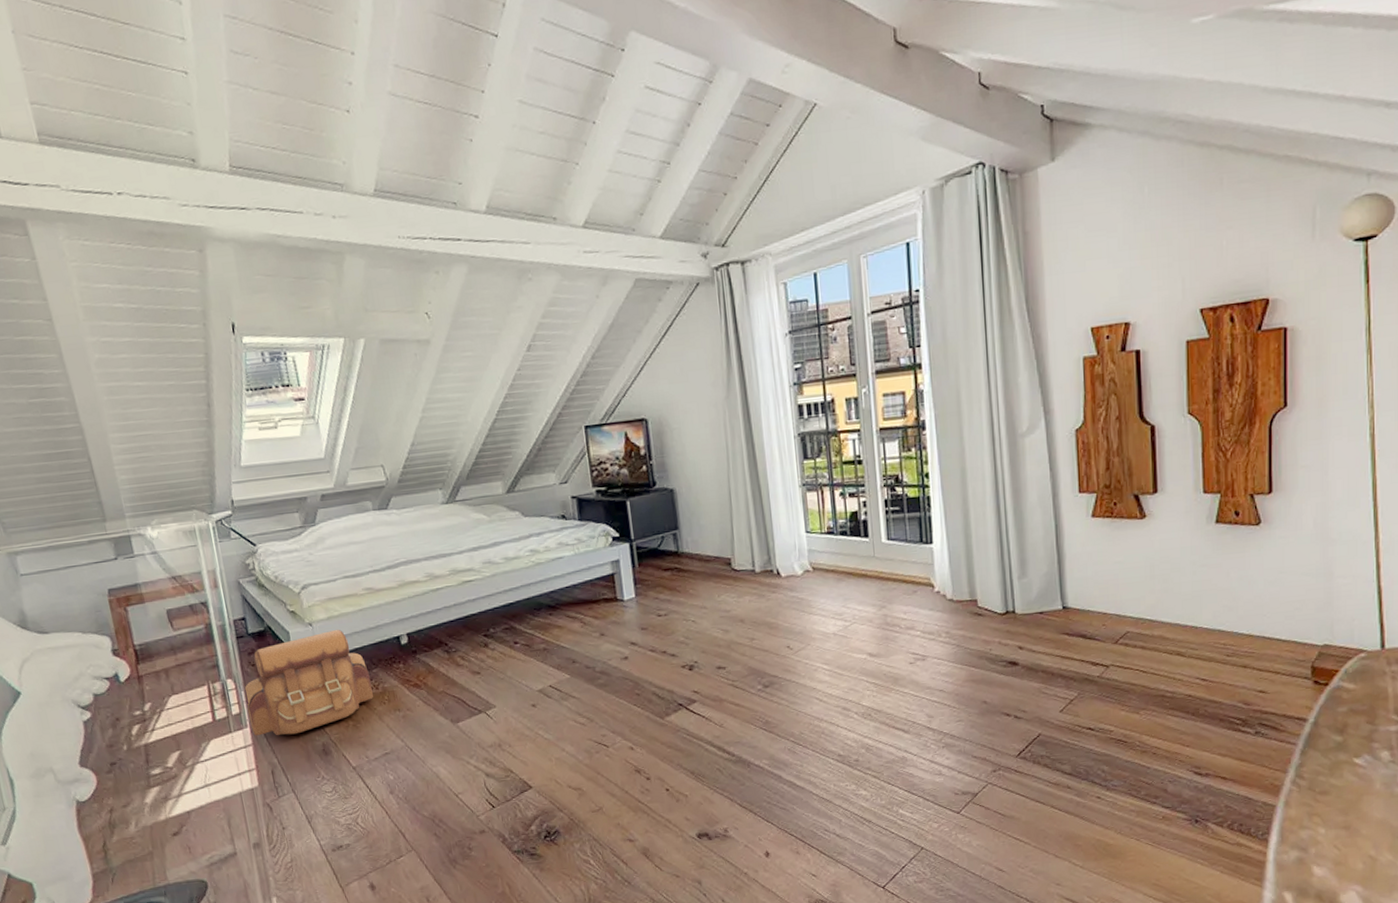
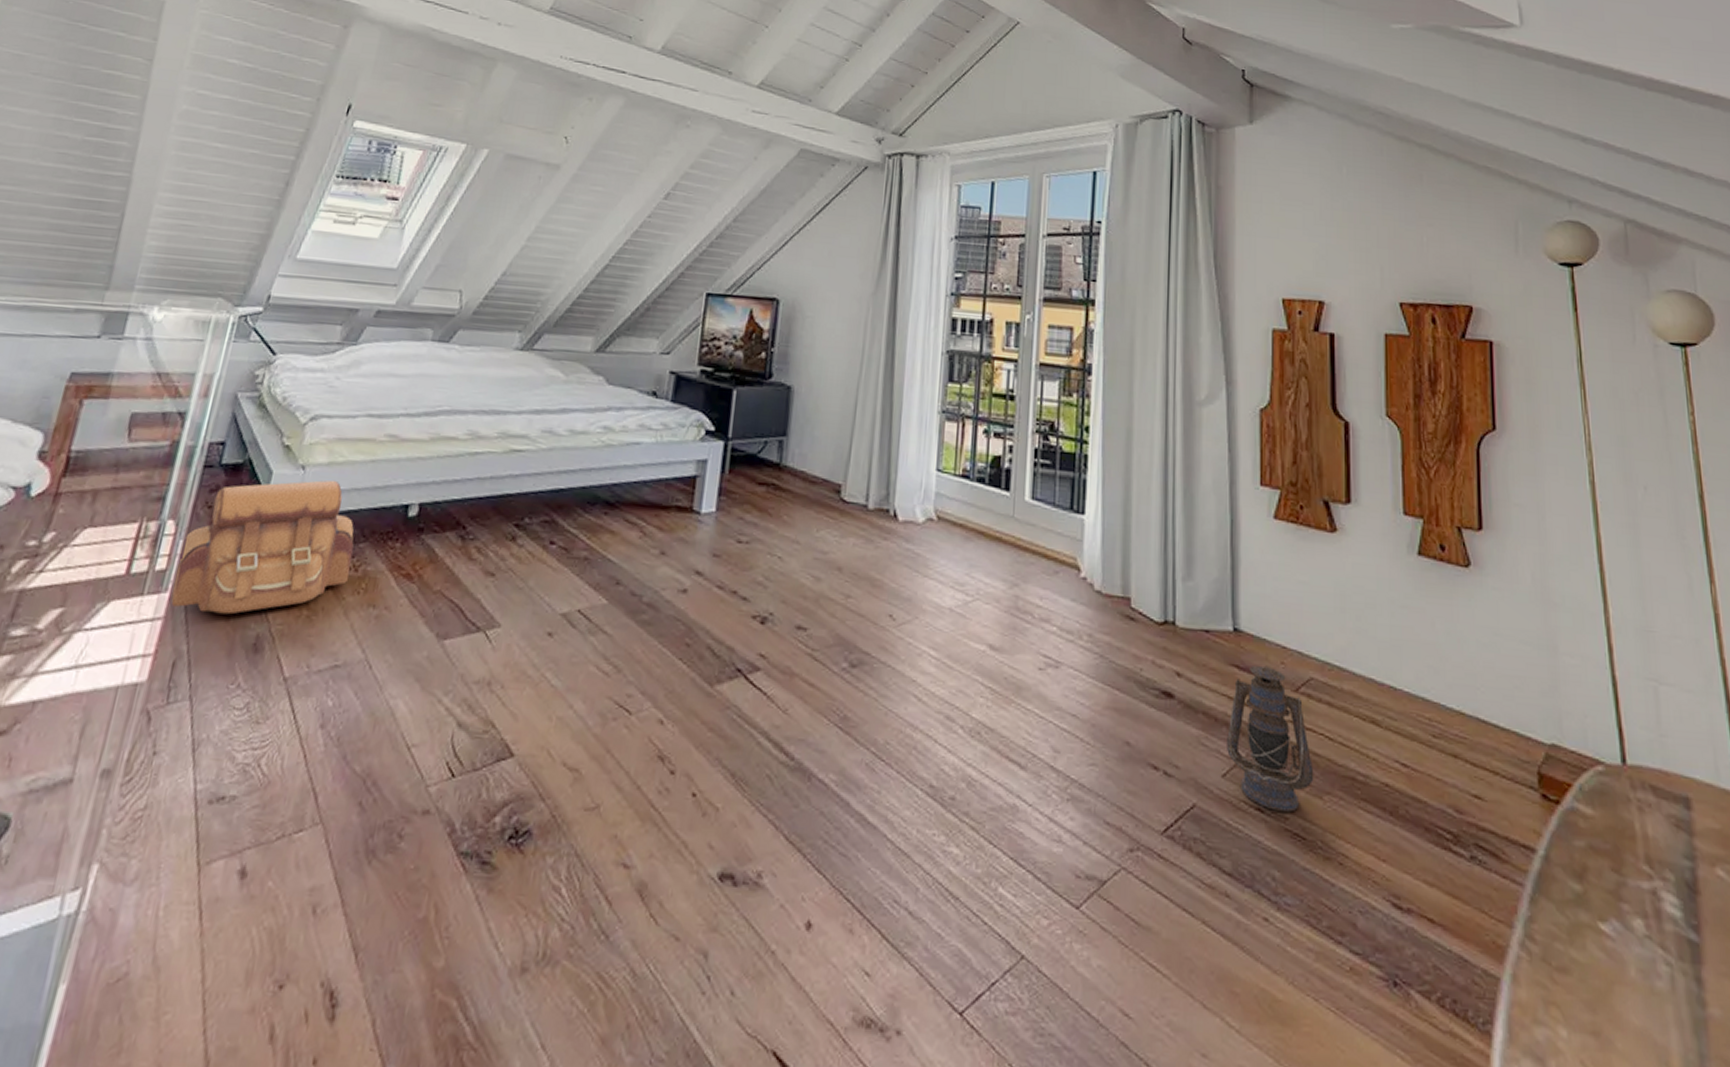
lantern: none [1062,629,1132,728] -> present [1227,665,1314,812]

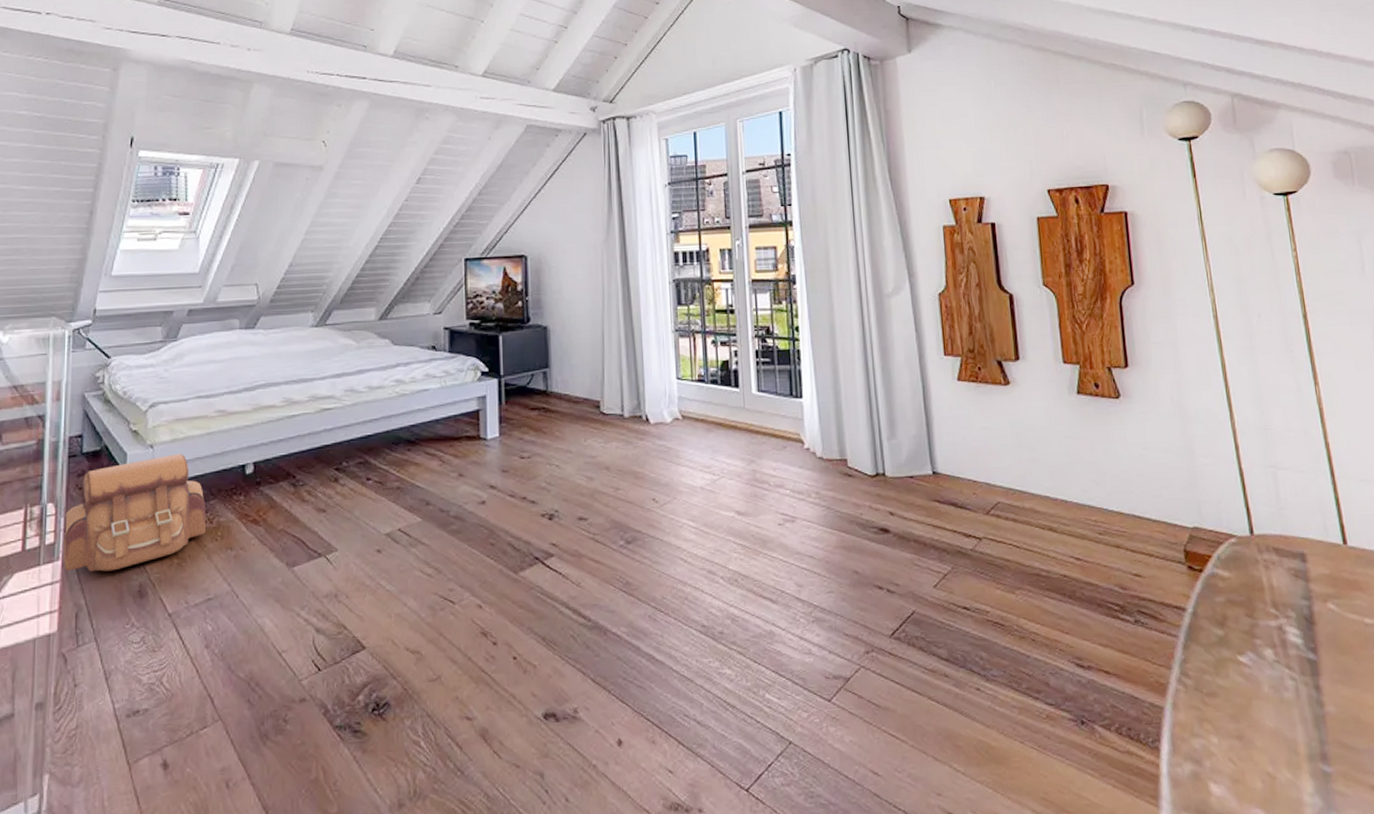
lantern: present [1227,665,1314,812] -> none [935,497,1007,607]

